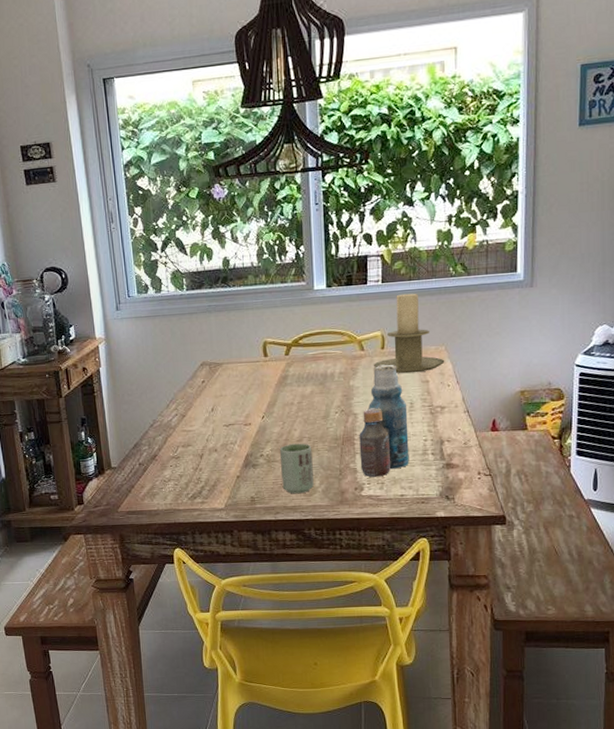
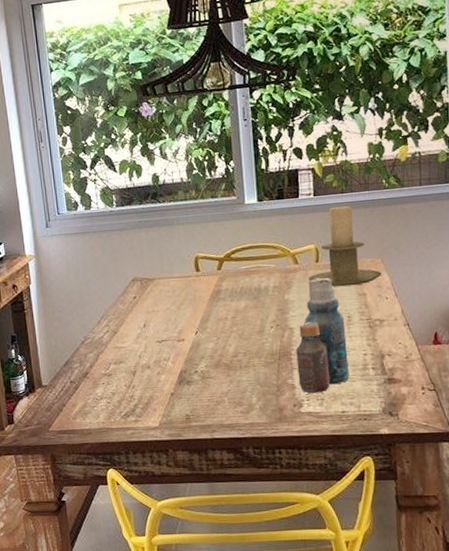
cup: present [279,443,314,494] -> none [214,359,251,412]

